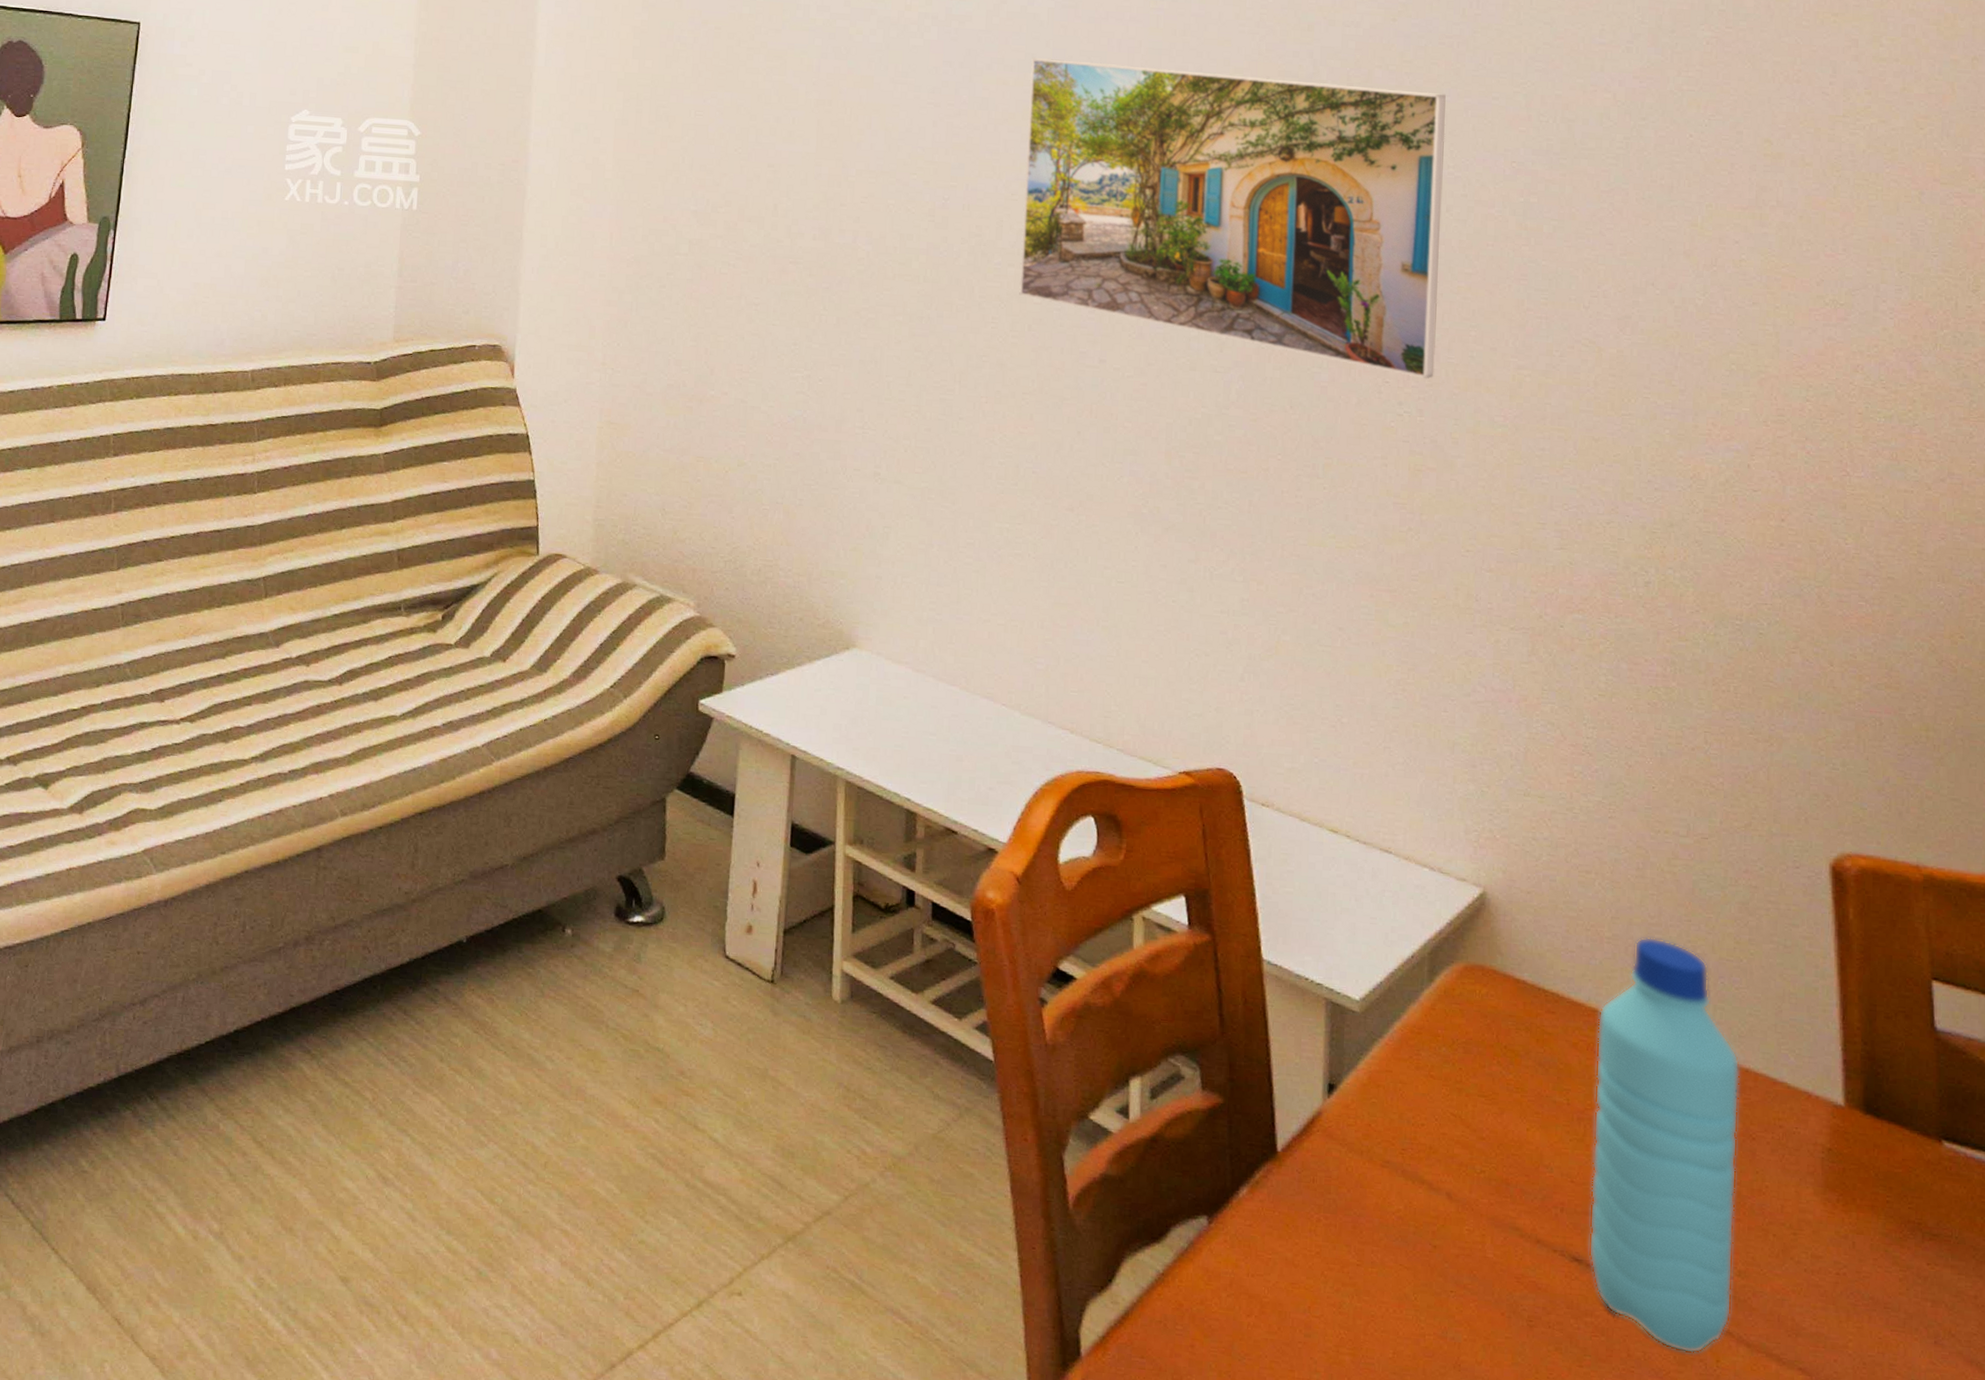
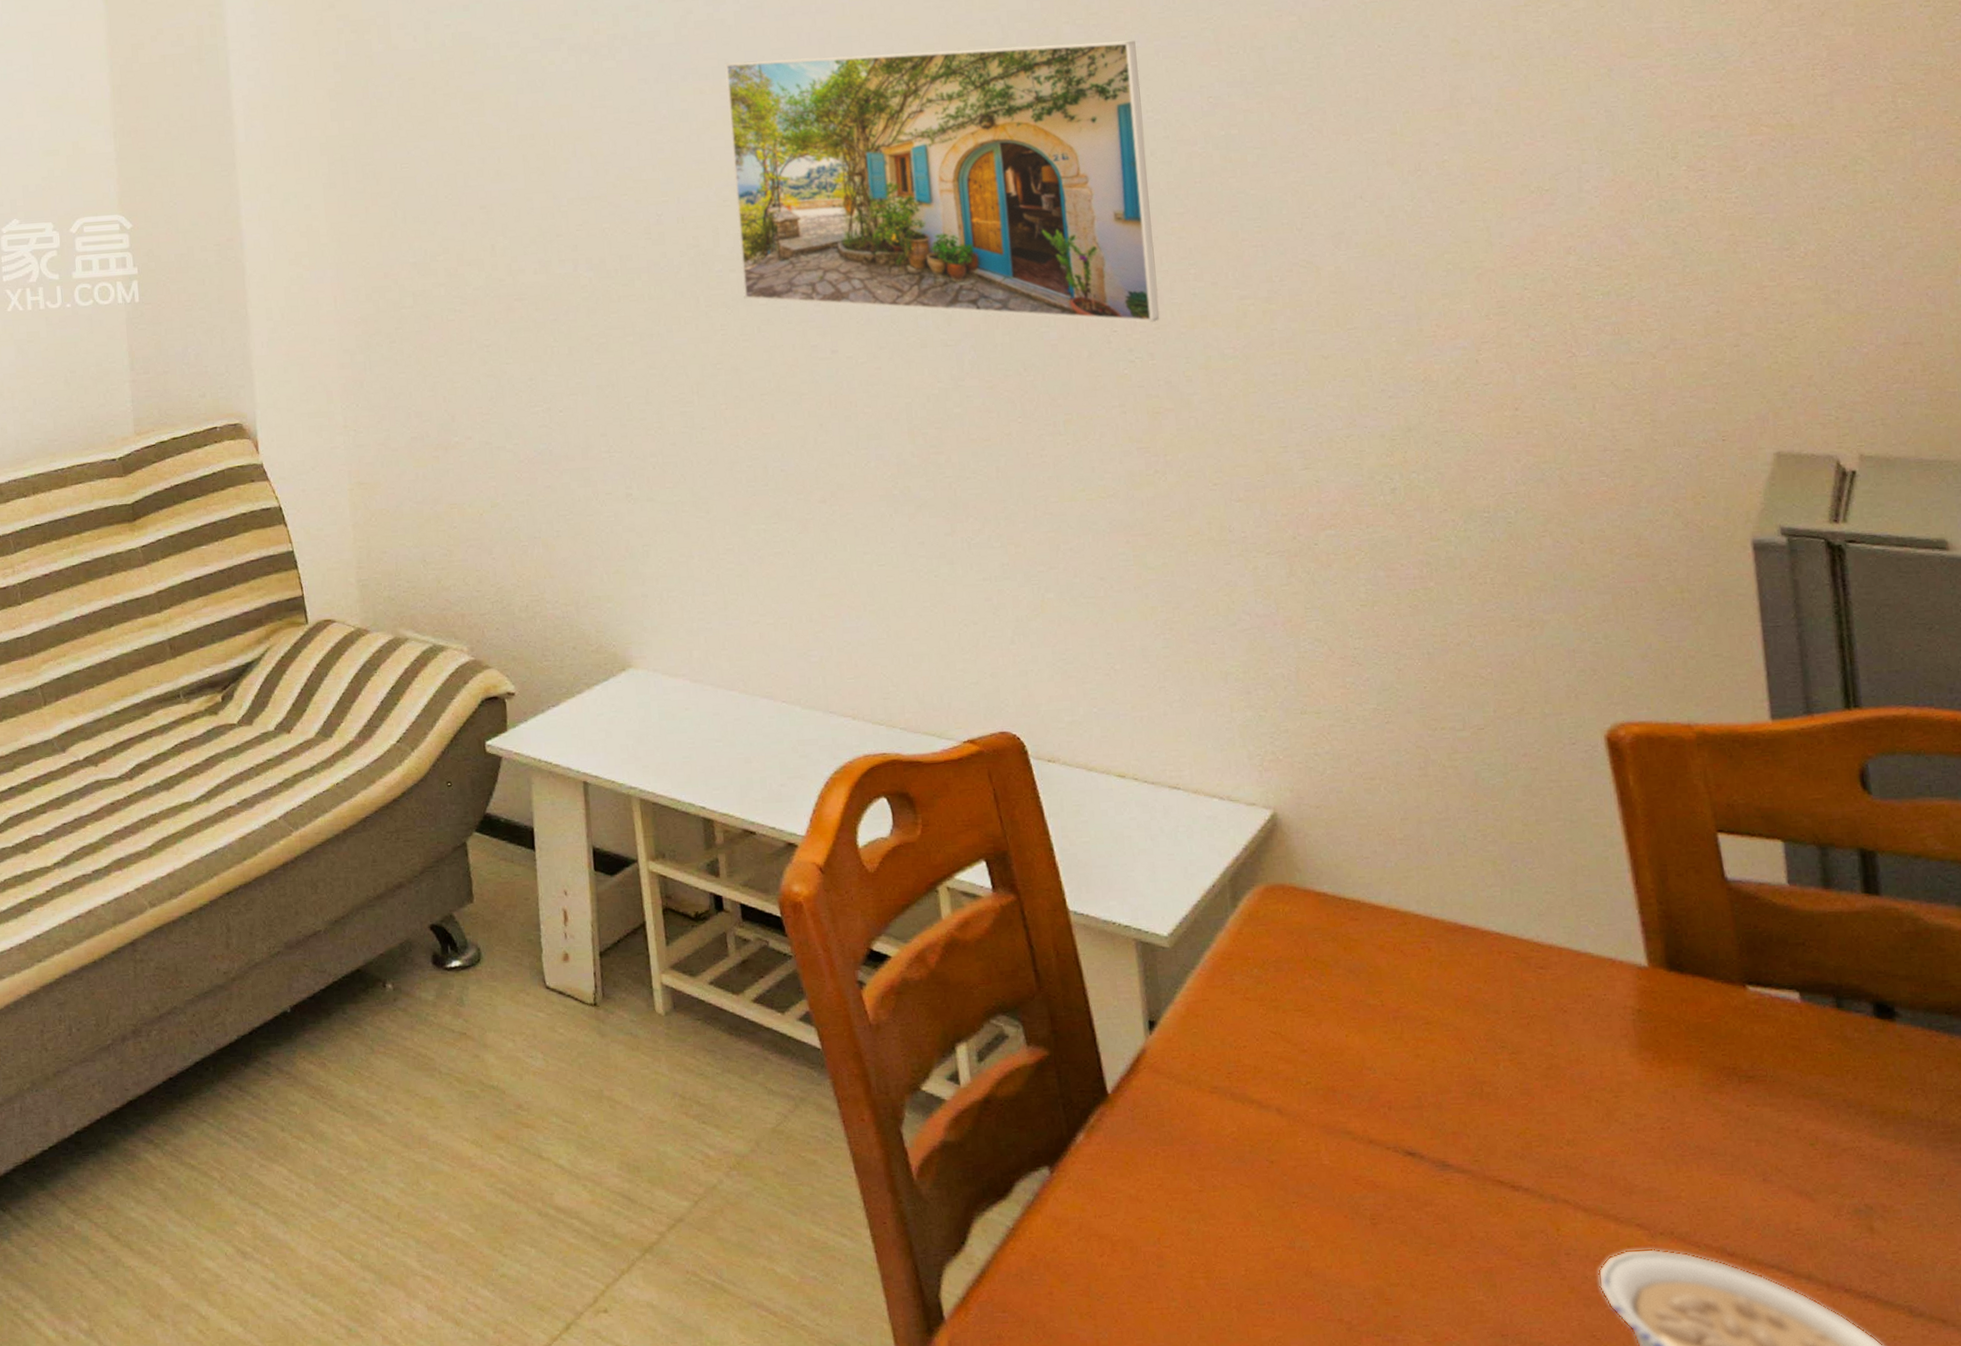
water bottle: present [1588,936,1740,1354] -> none [1400,832,1566,1227]

